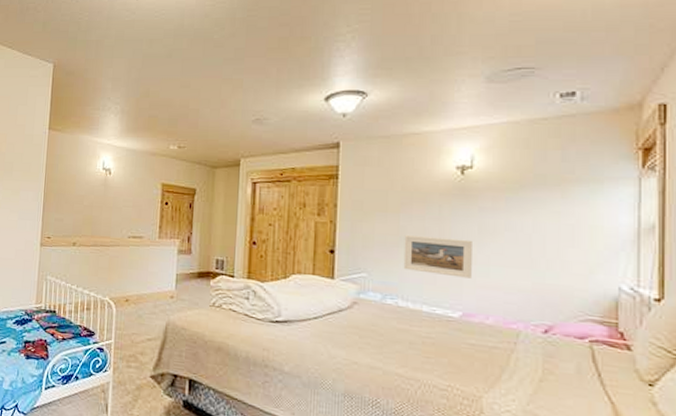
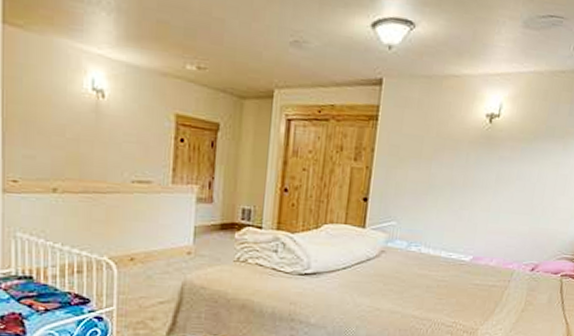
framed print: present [403,235,472,278] -> none [429,183,490,225]

